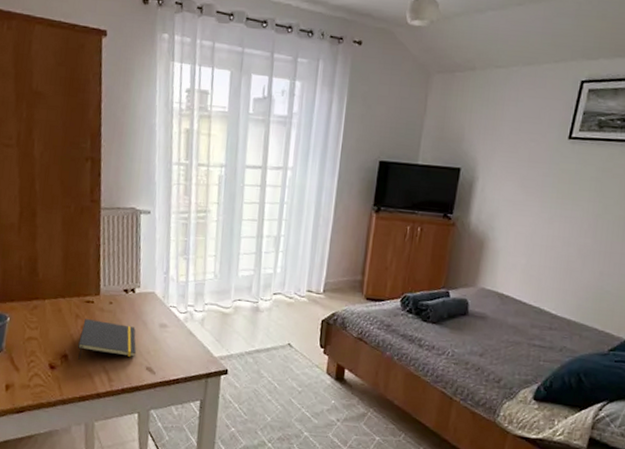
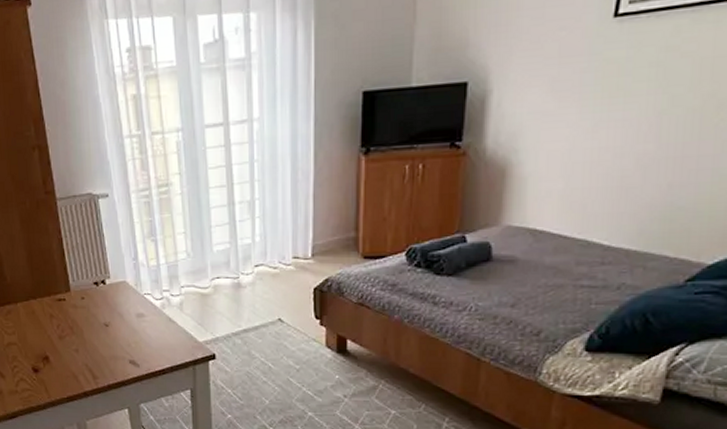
notepad: present [78,319,136,360] -> none [57,318,116,360]

